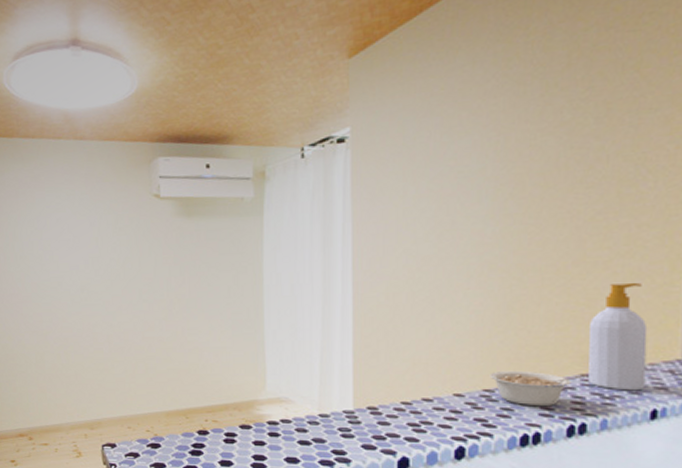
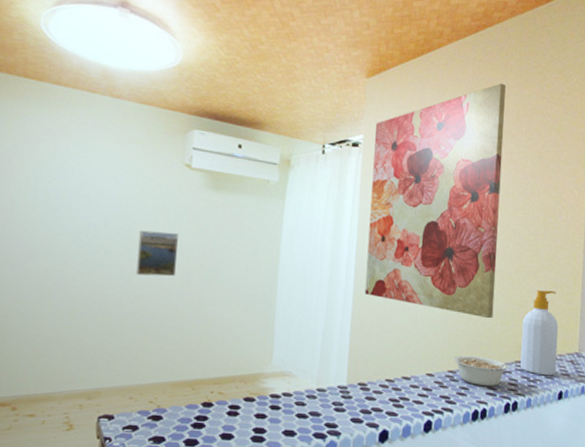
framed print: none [118,265,156,311] -> present [136,230,178,277]
wall art: none [364,22,548,326] -> present [365,83,506,319]

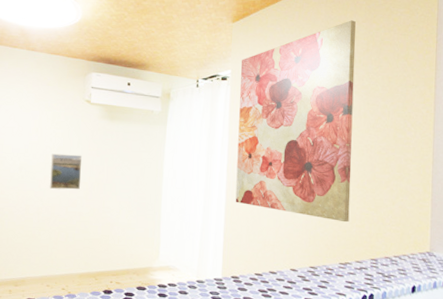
legume: present [453,355,519,387] -> none [314,253,374,281]
soap bottle: present [520,290,559,376] -> none [375,197,411,272]

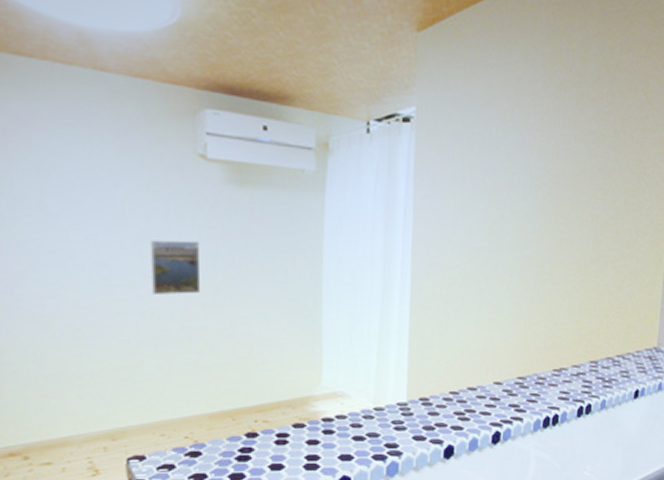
wall art: present [235,20,356,223] -> none [423,33,585,318]

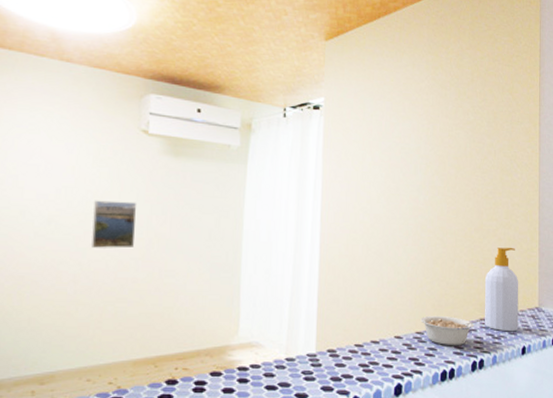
legume: none [523,358,594,391] -> present [420,315,484,346]
soap bottle: none [595,281,637,375] -> present [484,247,519,332]

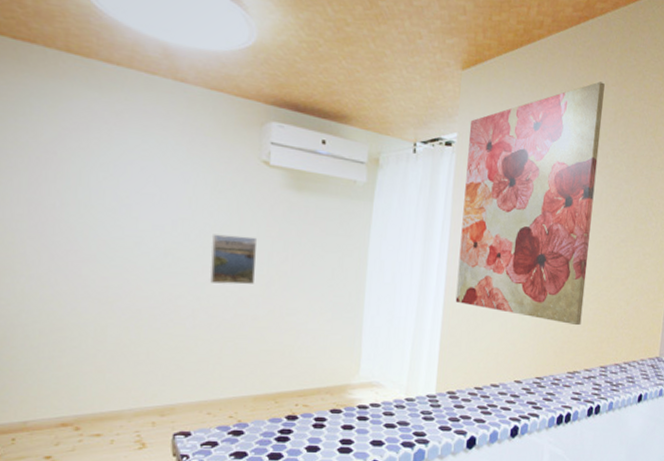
wall art: none [331,46,460,278] -> present [455,81,605,326]
legume: present [420,315,484,346] -> none [541,361,604,392]
soap bottle: present [484,247,519,332] -> none [604,297,643,380]

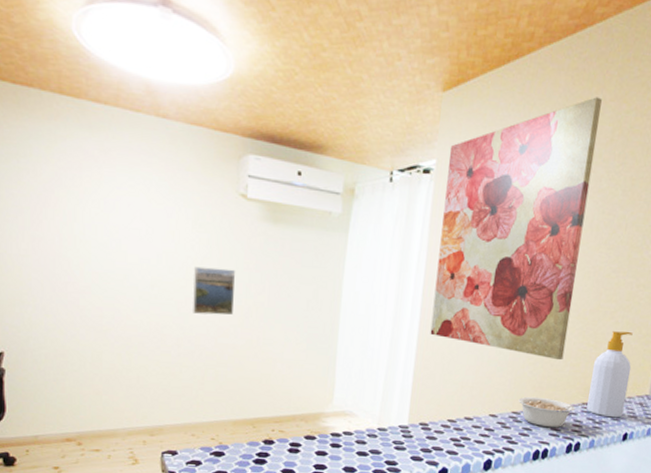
legume: none [541,361,604,392] -> present [518,396,586,428]
soap bottle: none [604,297,643,380] -> present [586,331,633,418]

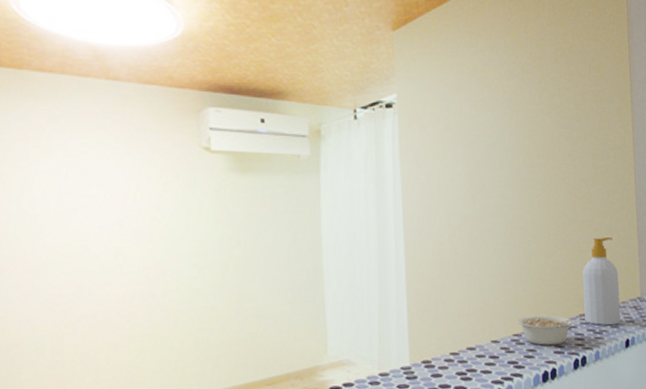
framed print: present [193,266,235,316] -> none [161,225,208,278]
wall art: present [430,97,602,361] -> none [408,24,552,275]

